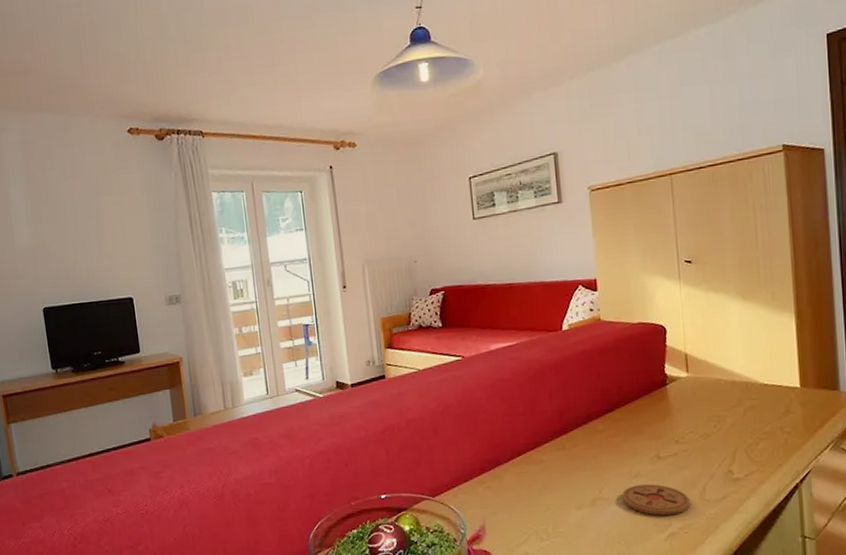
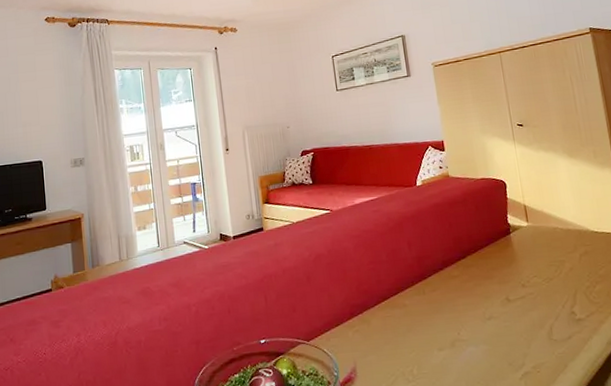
coaster: present [621,484,691,516] -> none [477,325,541,356]

